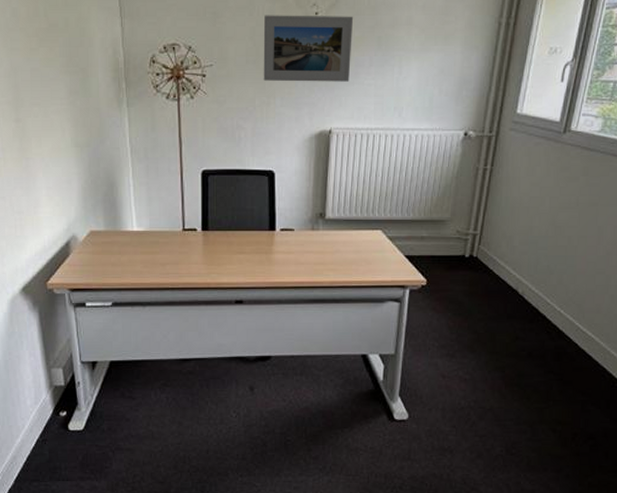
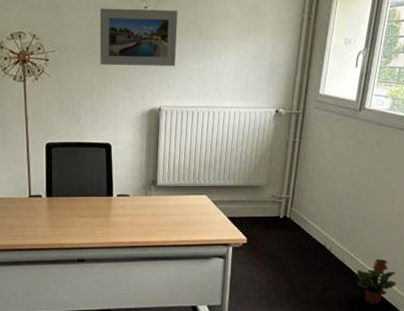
potted plant: none [552,305,600,358] -> present [357,258,397,305]

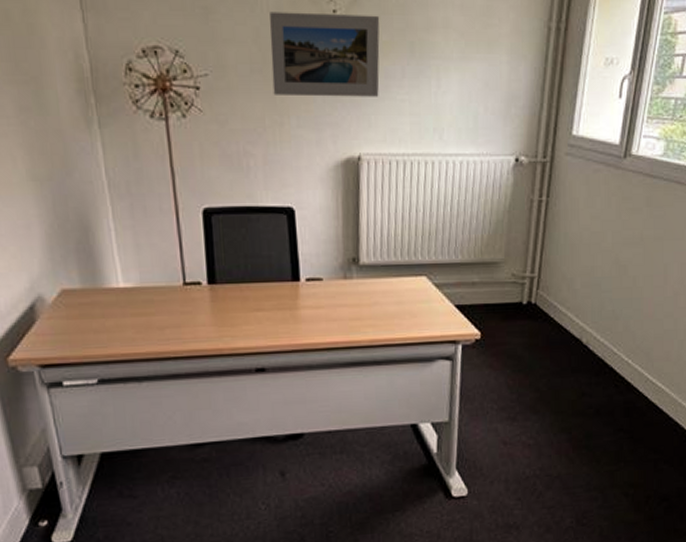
potted plant: present [357,258,397,305] -> none [620,353,670,413]

